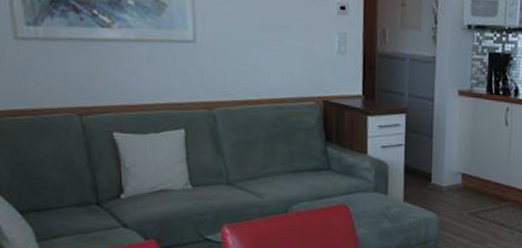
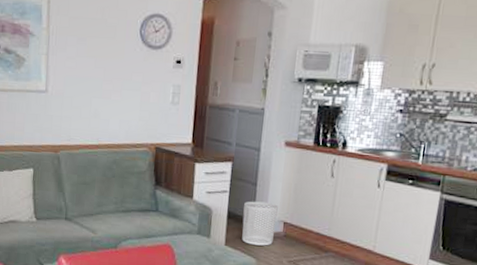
waste bin: none [420,153,455,199] -> present [242,201,278,246]

